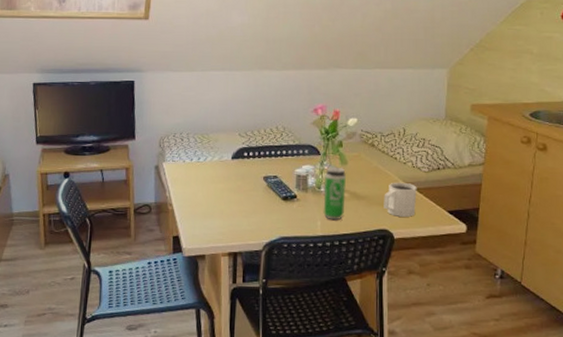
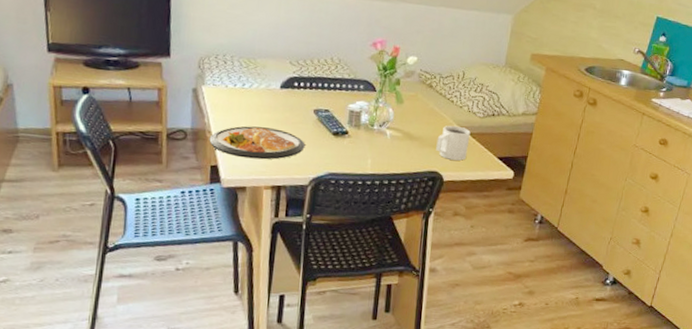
dish: none [170,197,257,228] -> present [209,126,305,160]
beverage can: present [323,166,346,220] -> none [374,104,401,159]

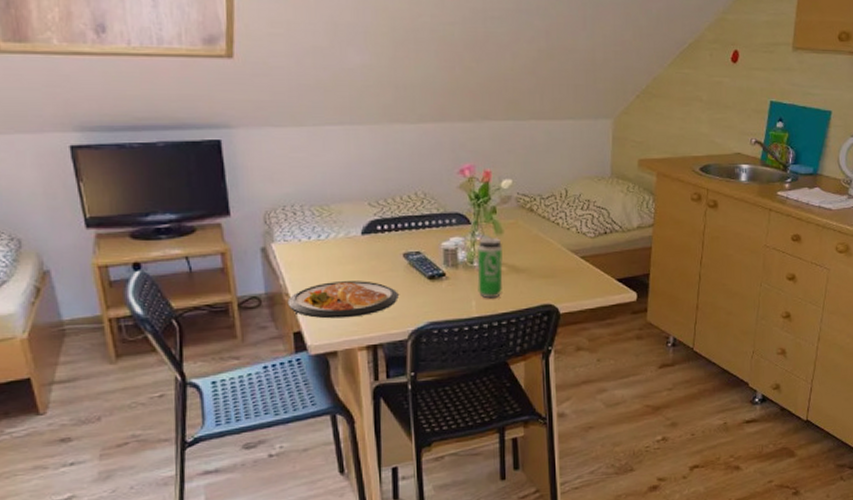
beverage can: none [374,104,401,159] -> present [476,236,503,298]
mug: present [436,125,471,161] -> none [546,250,583,289]

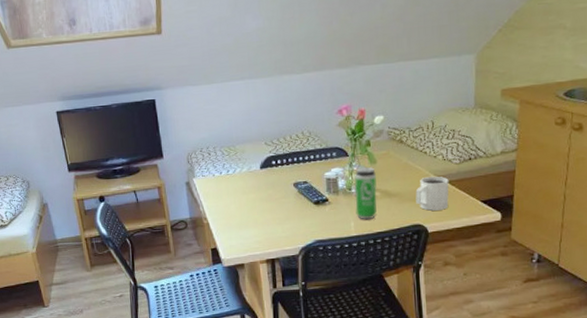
dish: present [287,281,399,319] -> none [206,206,291,238]
mug: none [546,250,583,289] -> present [415,176,449,211]

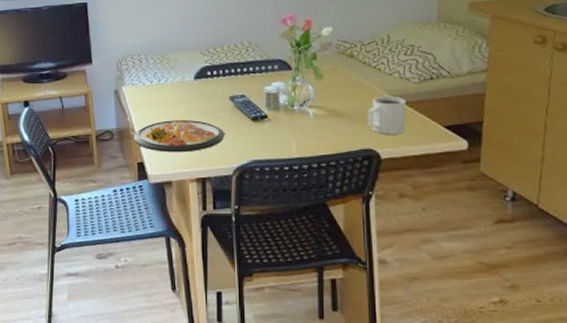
dish: none [206,206,291,238] -> present [133,120,225,153]
beverage can: present [354,166,377,219] -> none [297,82,323,140]

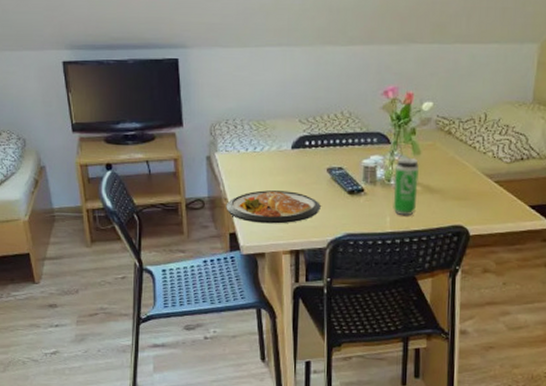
beverage can: none [297,82,323,140] -> present [393,157,419,215]
mug: present [367,95,407,134] -> none [459,174,497,212]

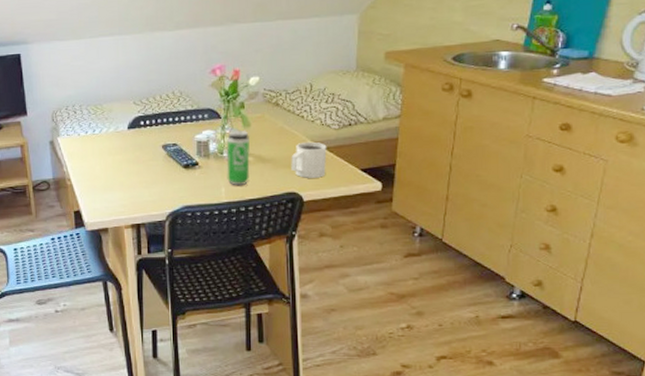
dish: present [226,190,321,224] -> none [69,169,158,201]
mug: none [459,174,497,212] -> present [291,141,327,178]

